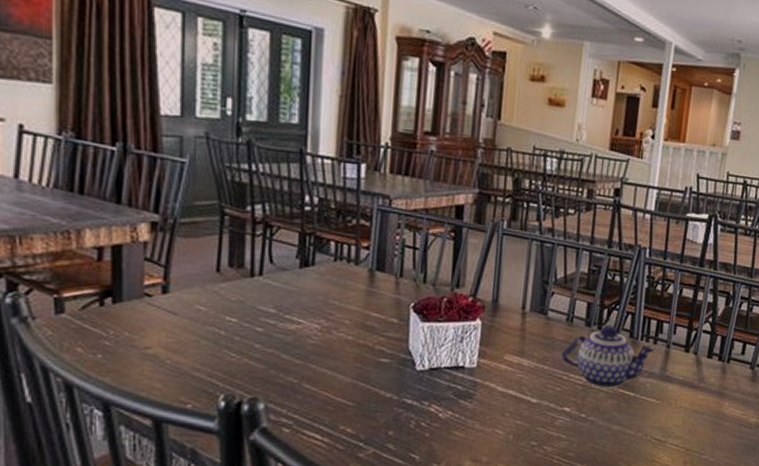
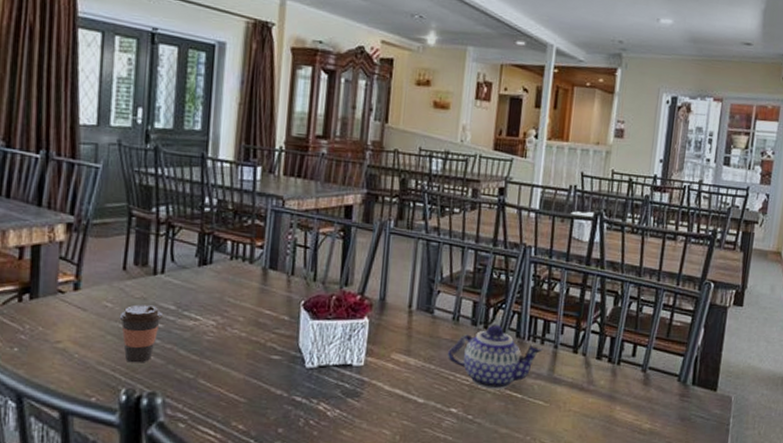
coffee cup: none [214,308,263,368] -> present [119,304,164,363]

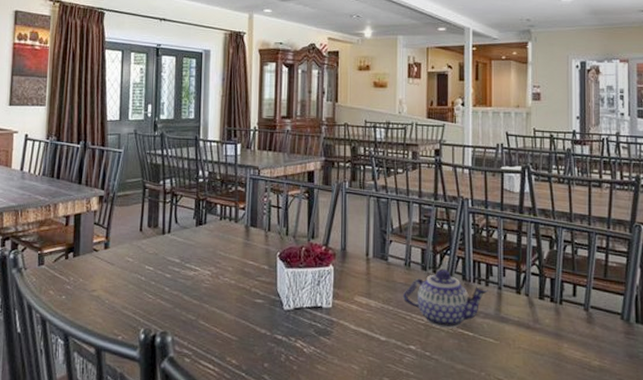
coffee cup: present [119,304,164,363] -> none [138,259,171,307]

